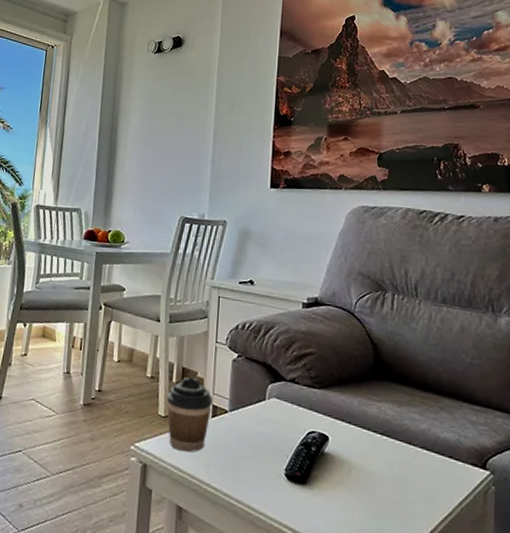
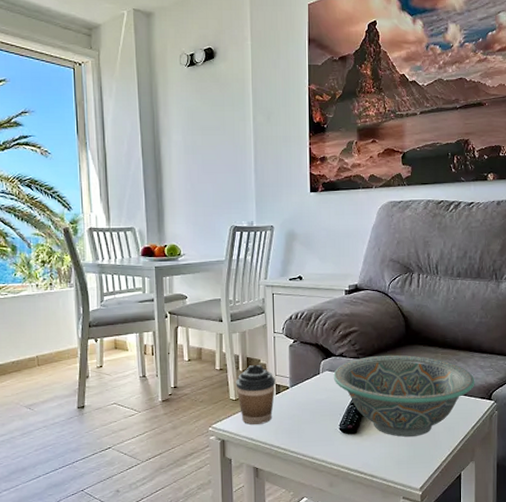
decorative bowl: none [281,387,464,503] -> present [333,355,475,437]

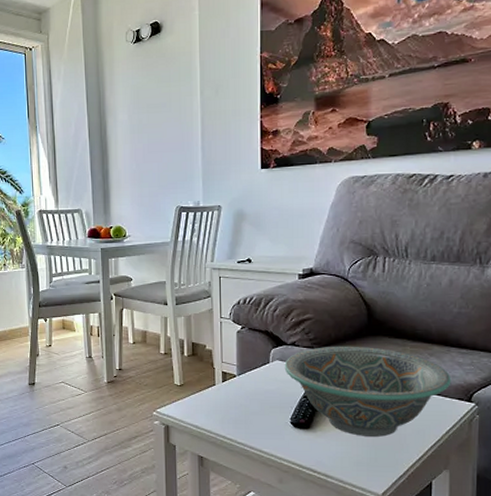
coffee cup: present [236,365,276,425] -> none [180,351,222,412]

